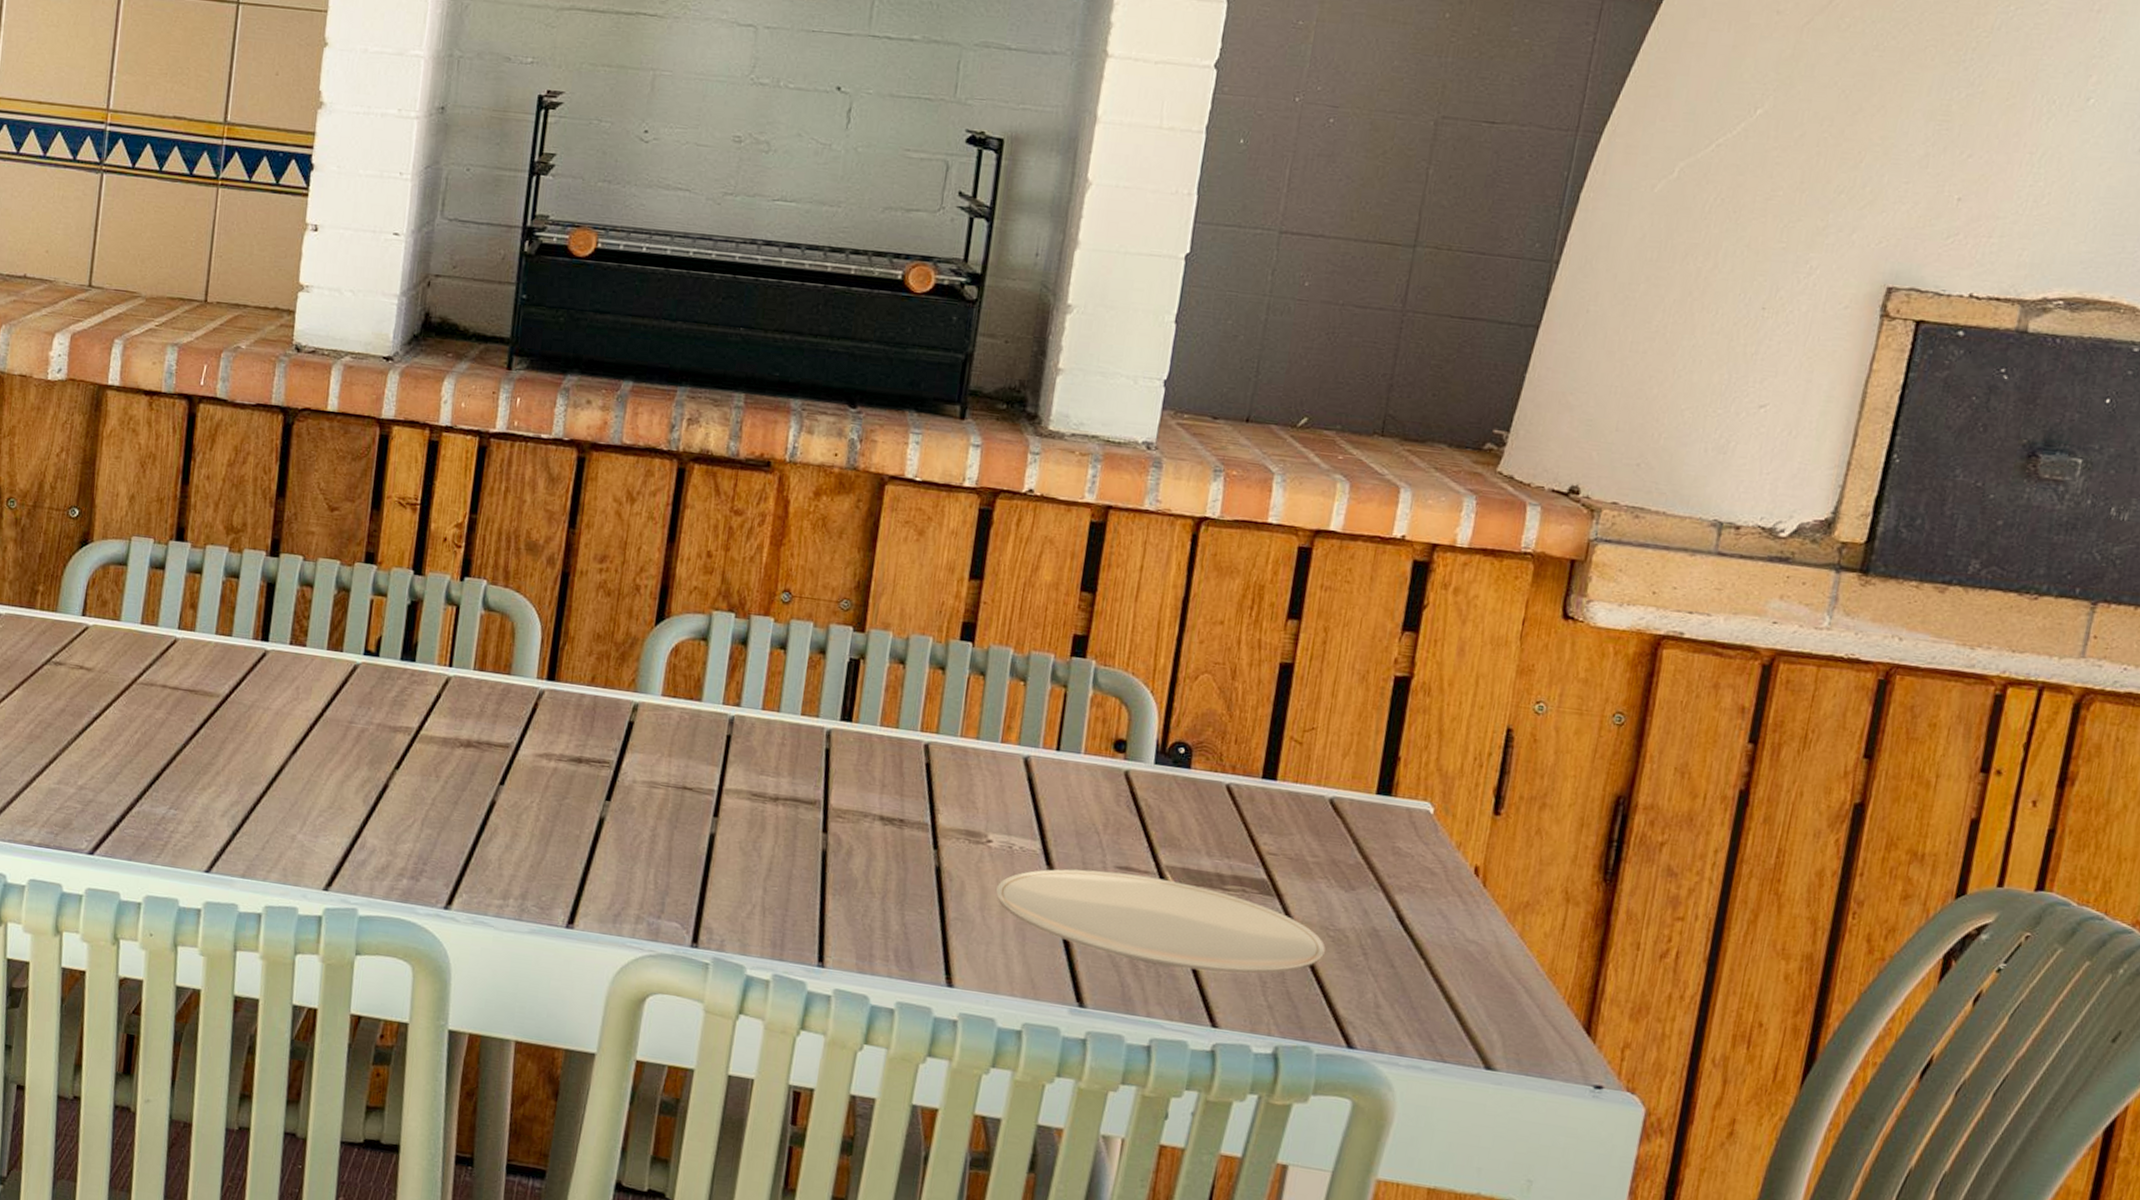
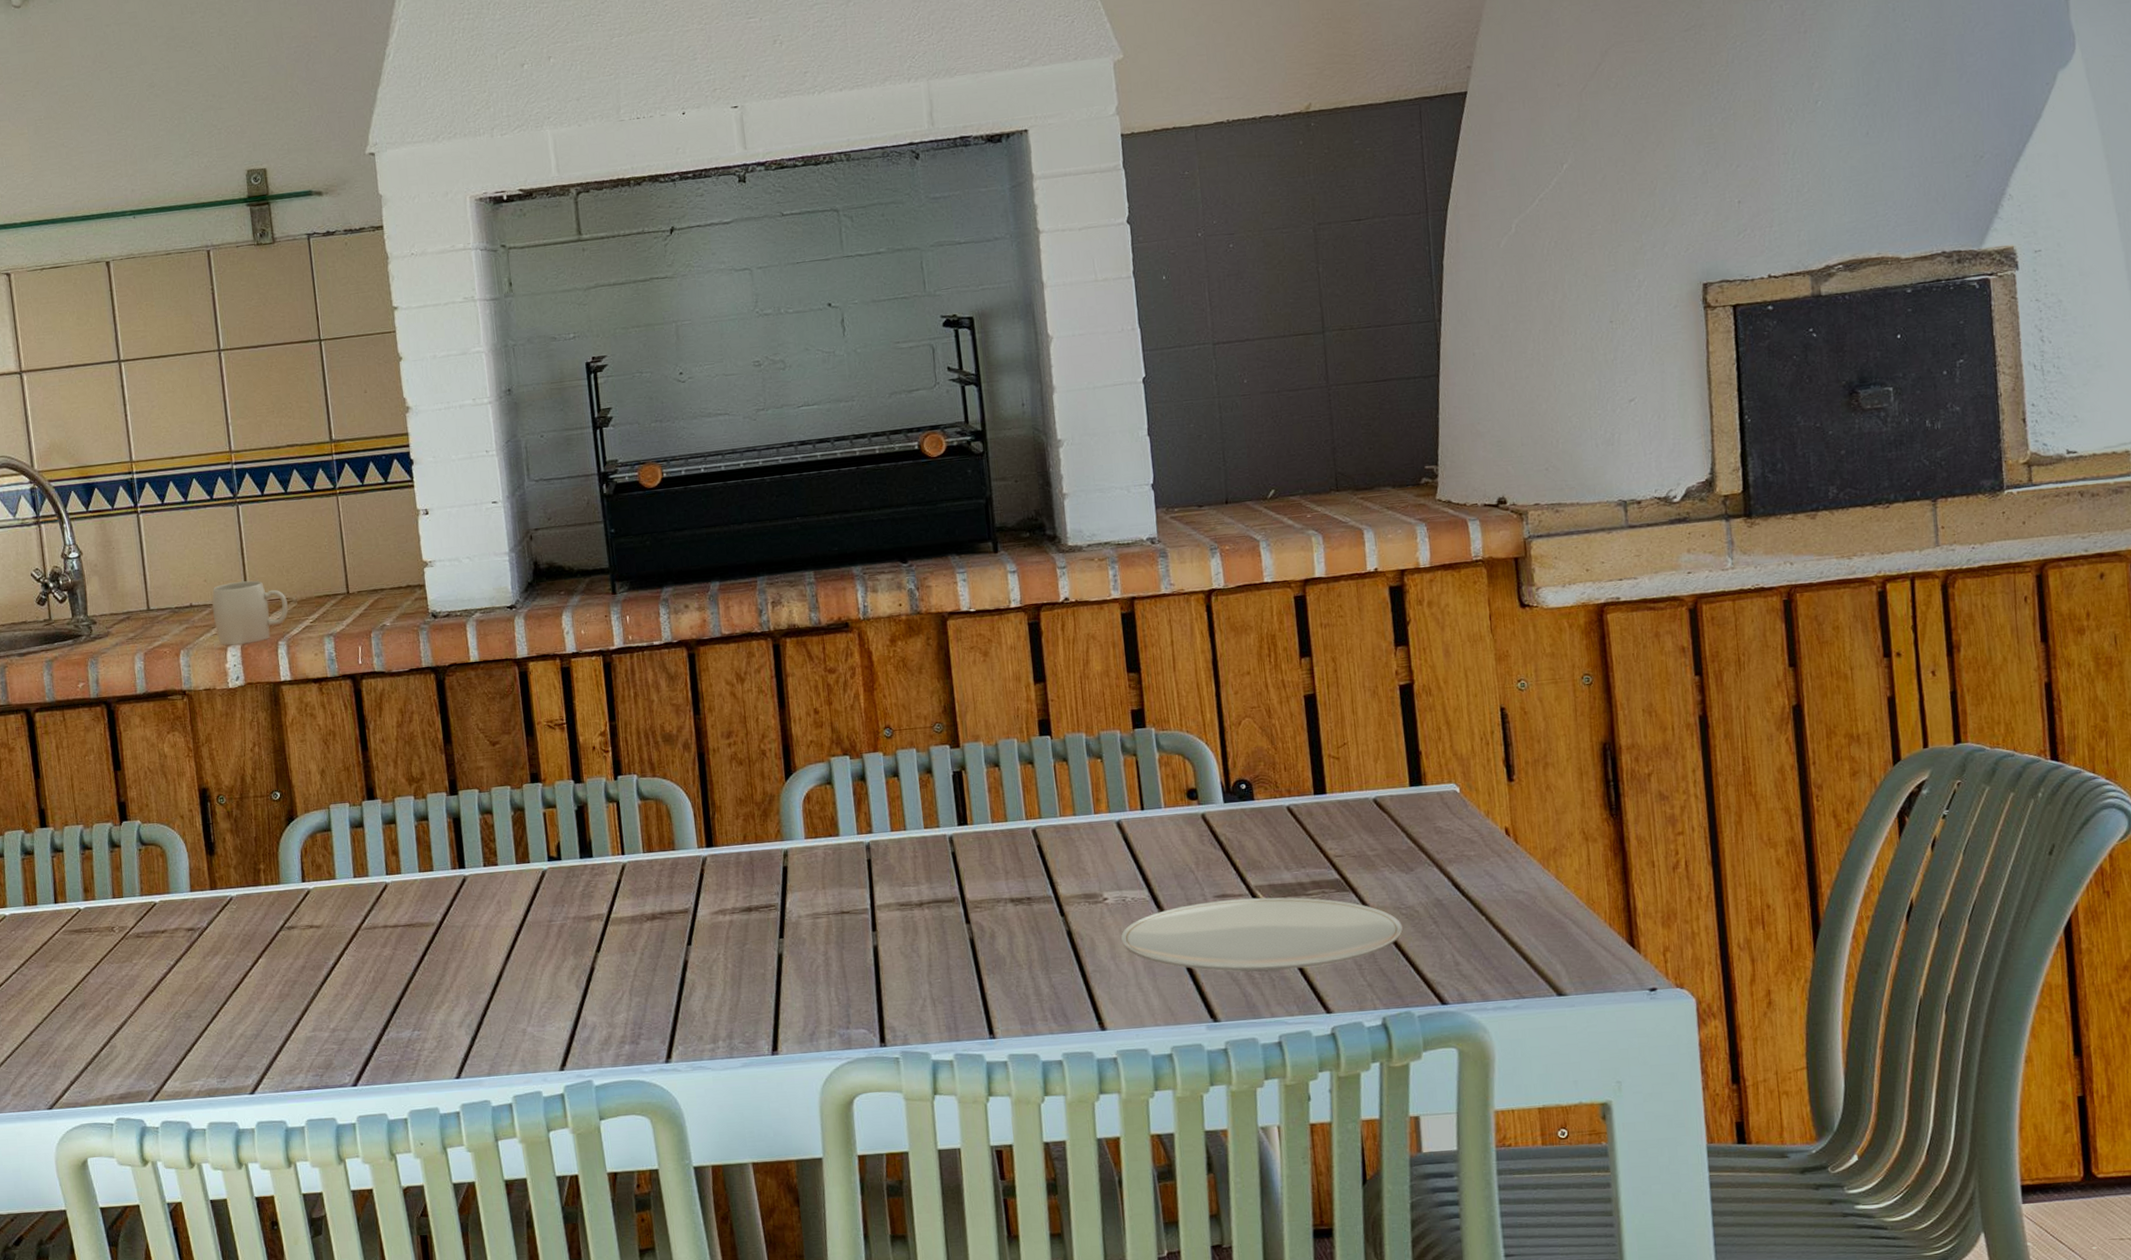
mug: none [46,260,135,335] -> present [212,580,288,646]

